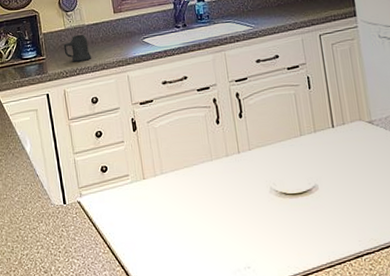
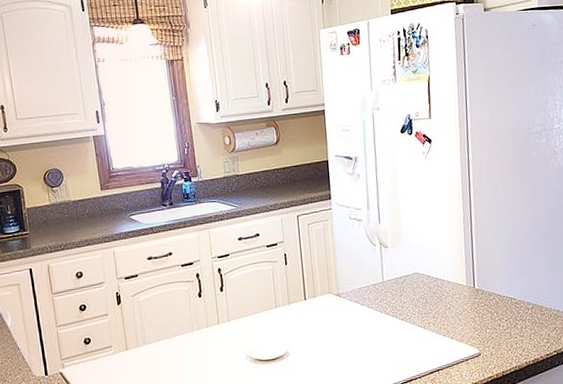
mug: present [63,34,92,62] -> none [48,210,77,238]

